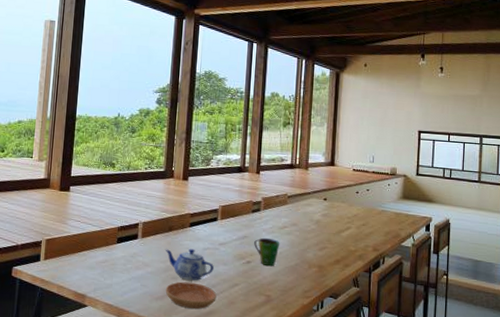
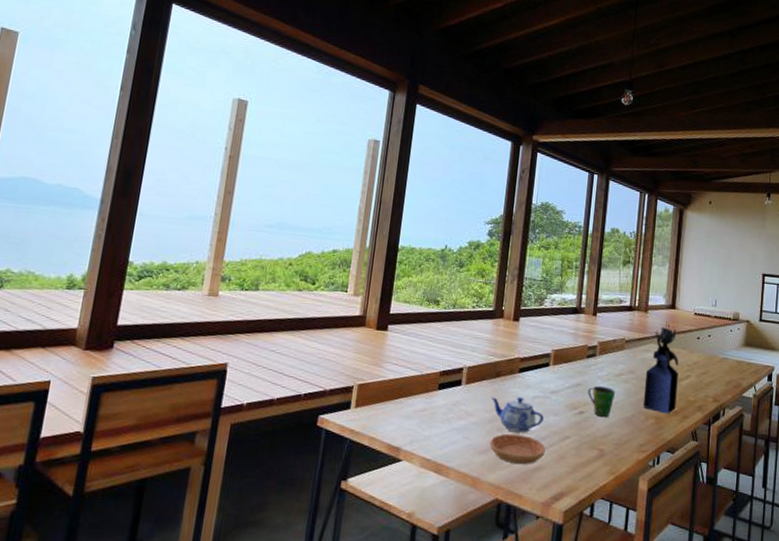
vase: none [306,177,340,263] -> present [642,321,679,414]

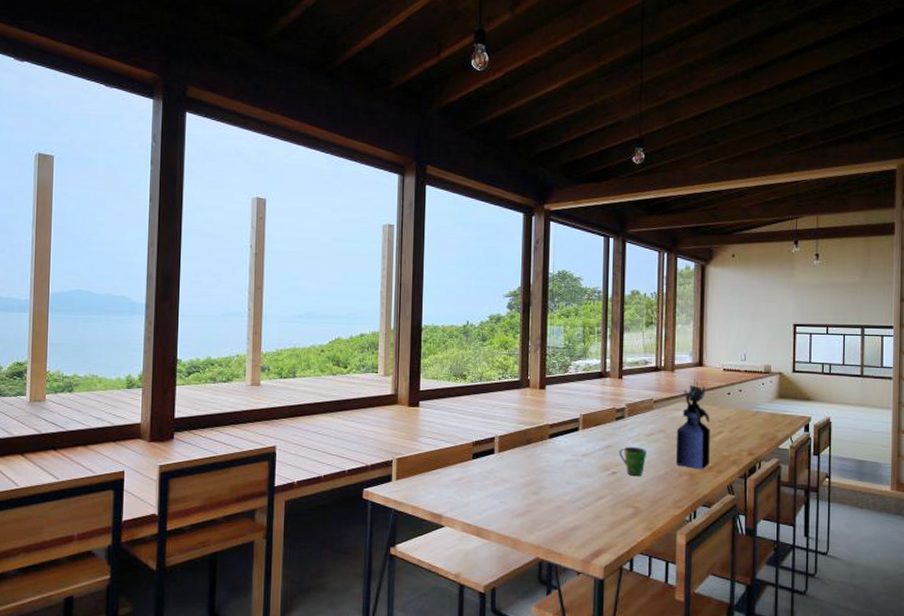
saucer: present [489,433,546,465] -> none [526,497,581,525]
teapot: present [491,396,544,433] -> none [524,461,577,496]

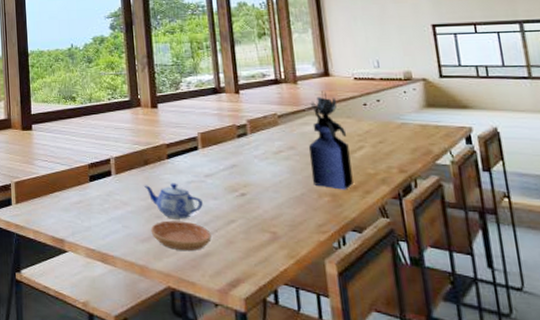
teapot: none [524,461,577,496] -> present [143,183,203,219]
saucer: none [526,497,581,525] -> present [150,220,212,252]
cup: present [619,447,647,477] -> none [246,166,278,198]

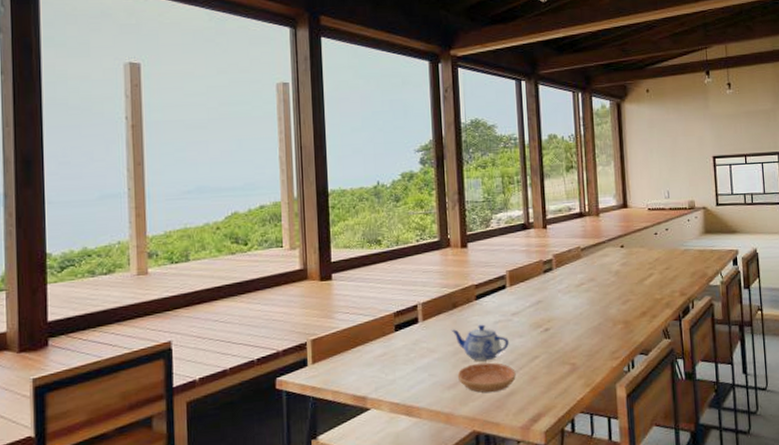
vase: present [308,90,353,190] -> none [606,222,643,317]

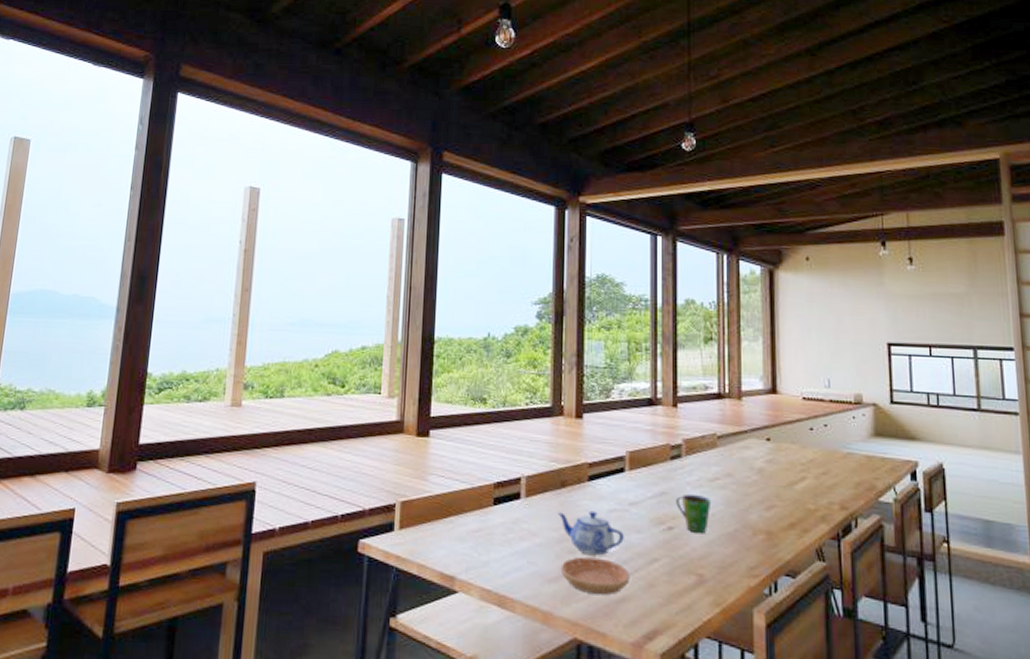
cup: none [550,299,579,331] -> present [676,495,712,534]

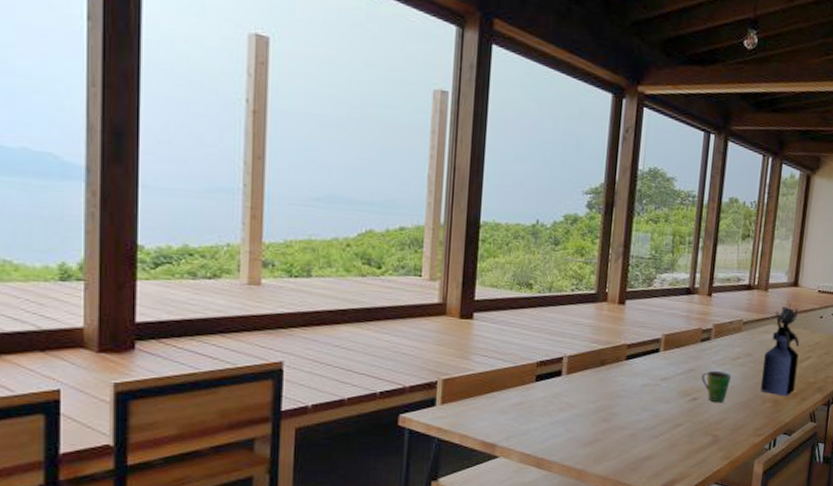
teapot: present [557,510,624,556] -> none [595,385,654,423]
saucer: present [560,556,630,596] -> none [595,424,656,455]
vase: none [747,409,791,527] -> present [760,300,800,397]

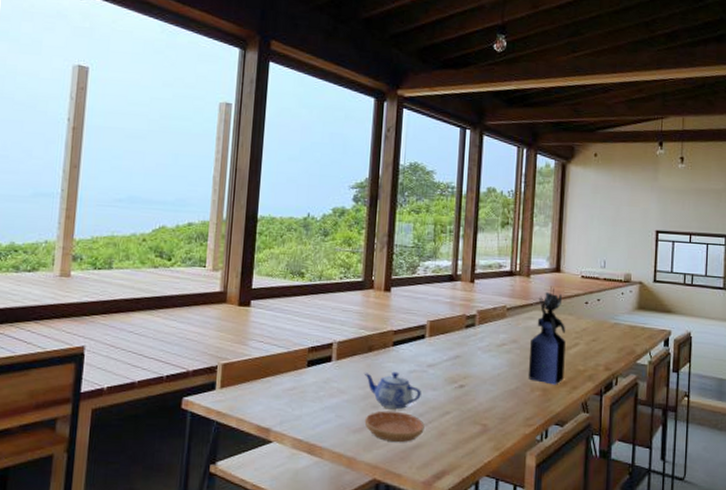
teapot: none [595,385,654,423] -> present [363,371,421,410]
saucer: none [595,424,656,455] -> present [364,411,425,443]
cup: present [701,371,732,403] -> none [468,358,498,391]

